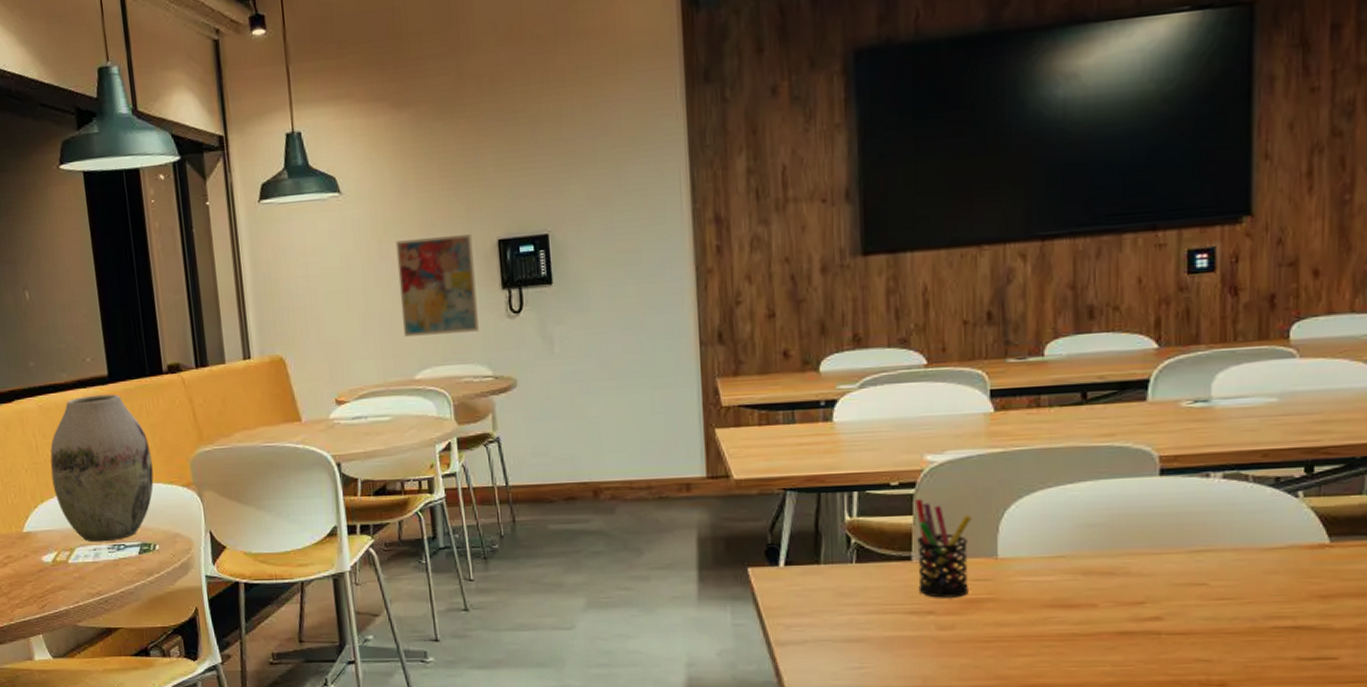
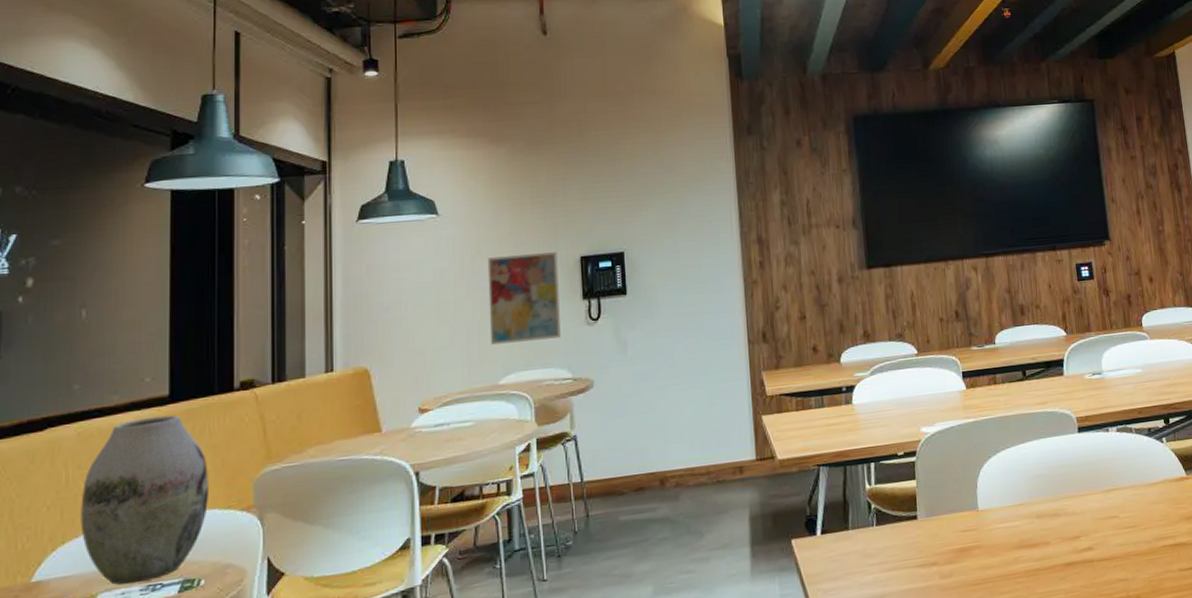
pen holder: present [915,498,972,598] -> none [916,464,960,550]

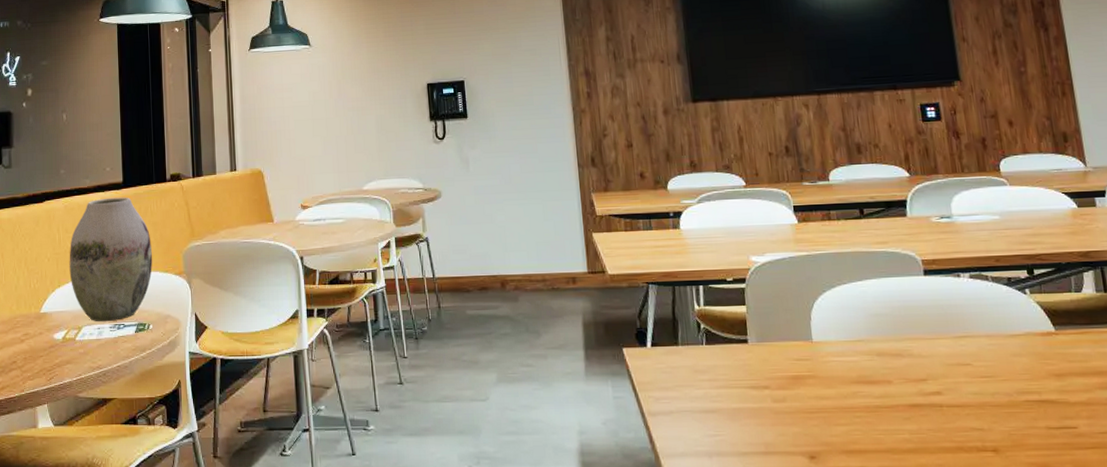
wall art: present [487,252,561,345] -> none [350,79,412,156]

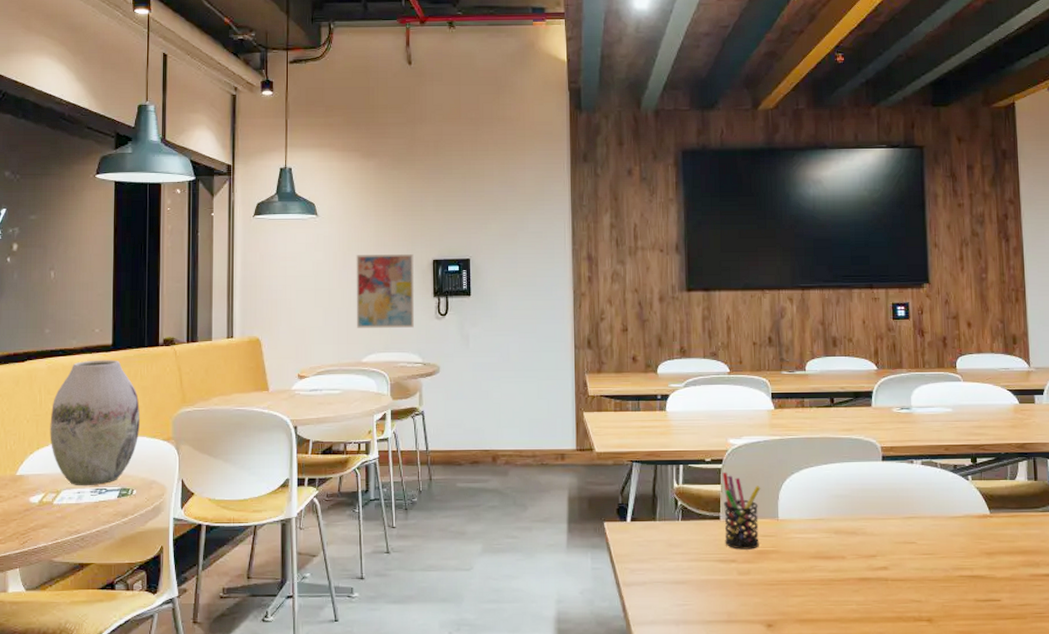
wall art: none [350,79,412,156] -> present [356,254,414,328]
pen holder: none [746,291,794,375] -> present [722,472,761,550]

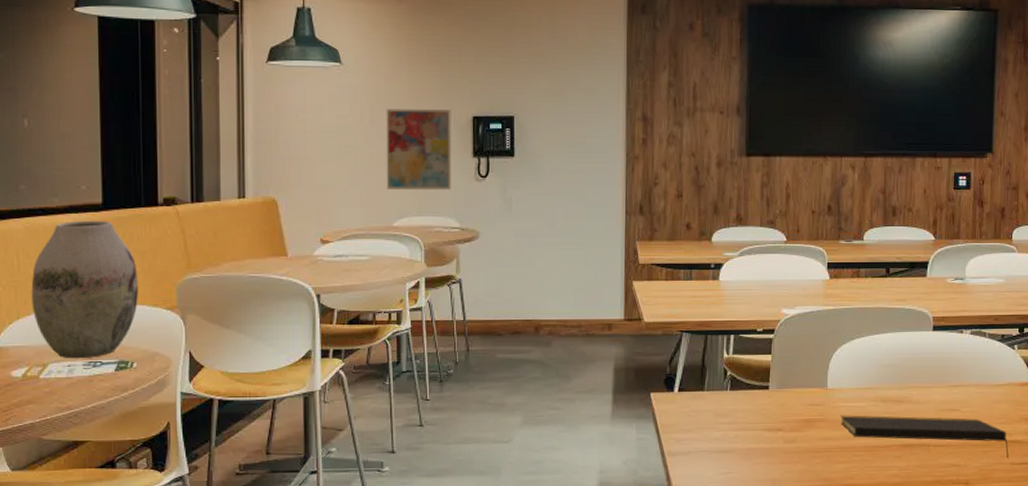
pen holder: present [722,472,761,550] -> none [772,342,812,418]
notepad: none [793,547,972,595] -> present [840,415,1009,459]

